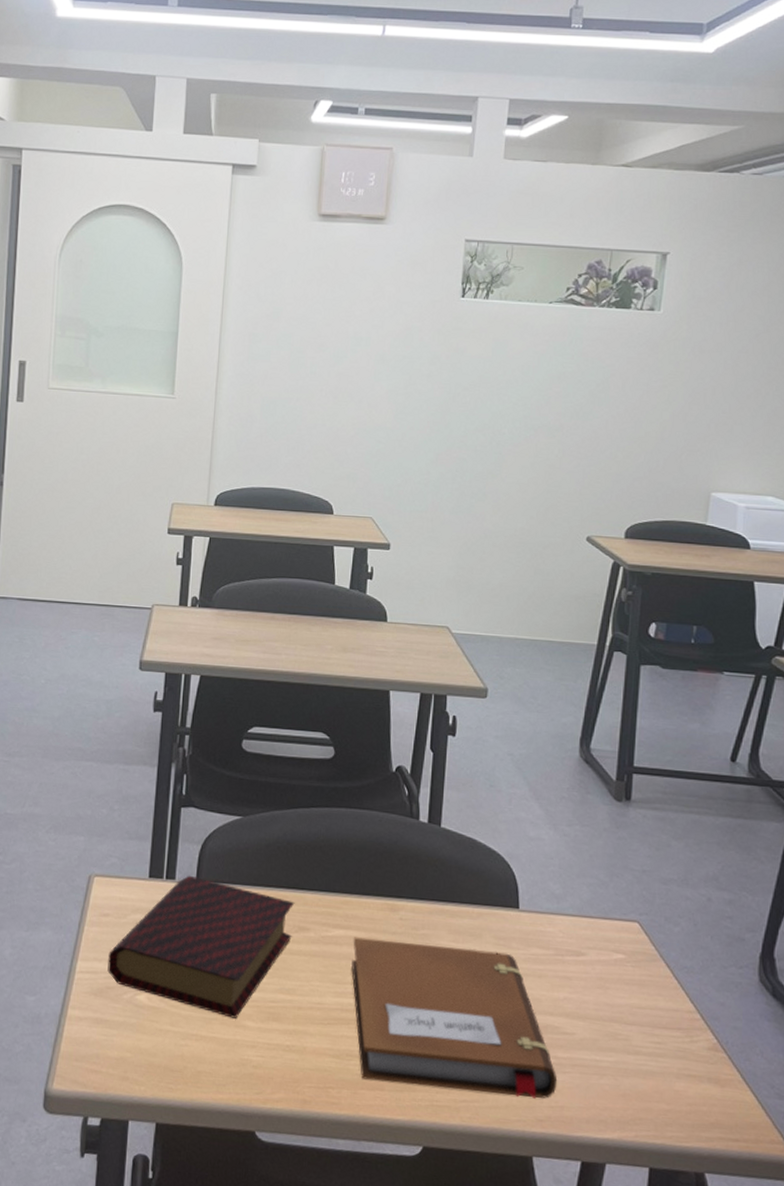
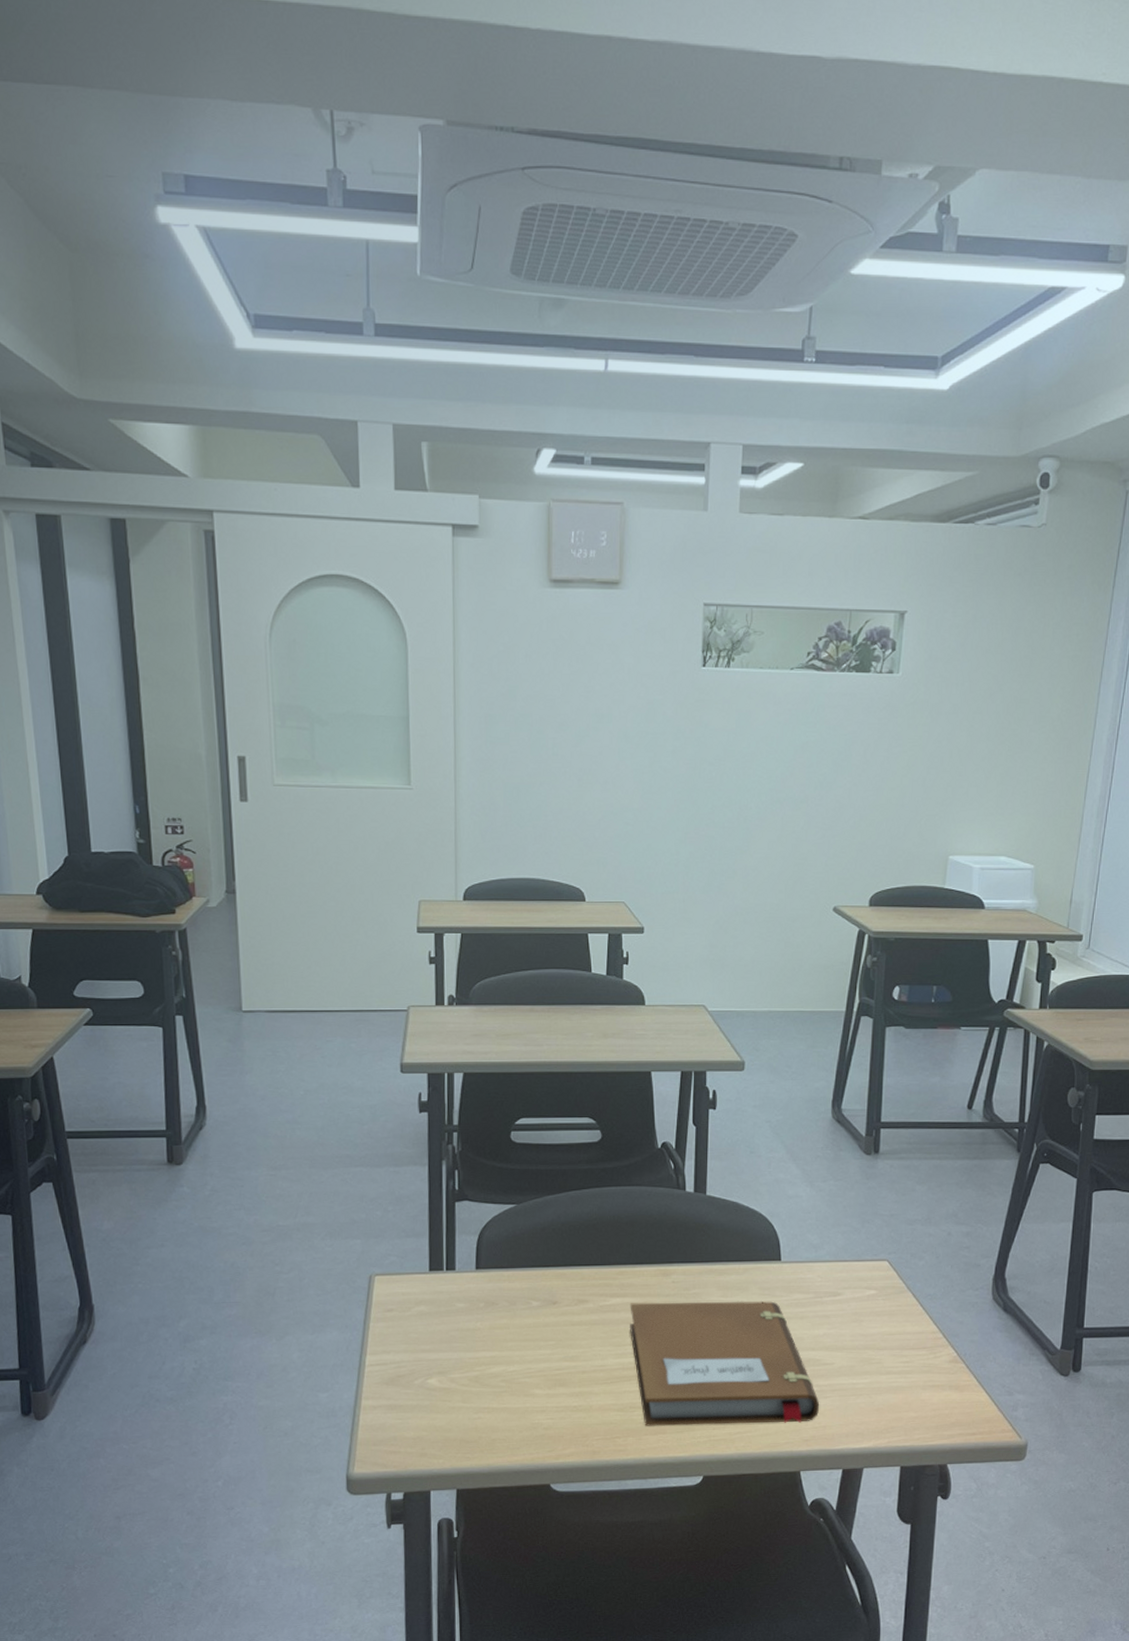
book: present [107,875,295,1019] -> none [396,1264,573,1389]

